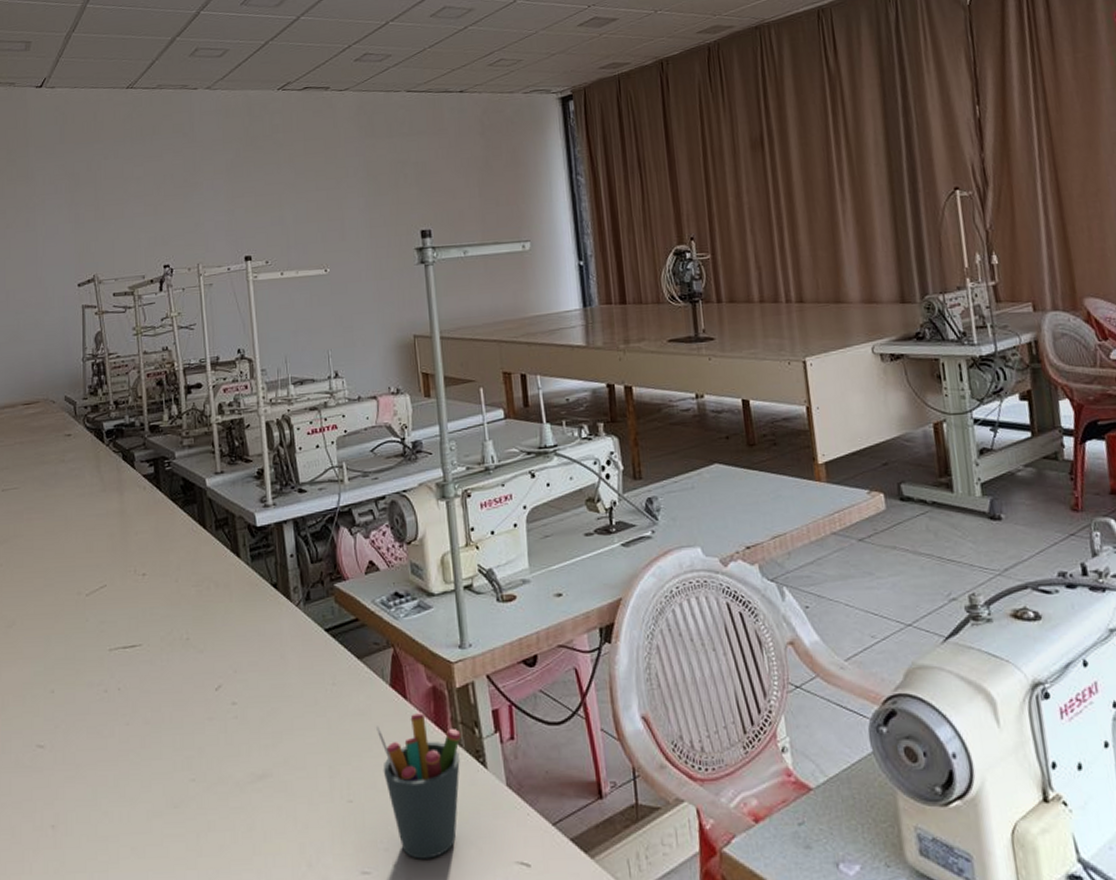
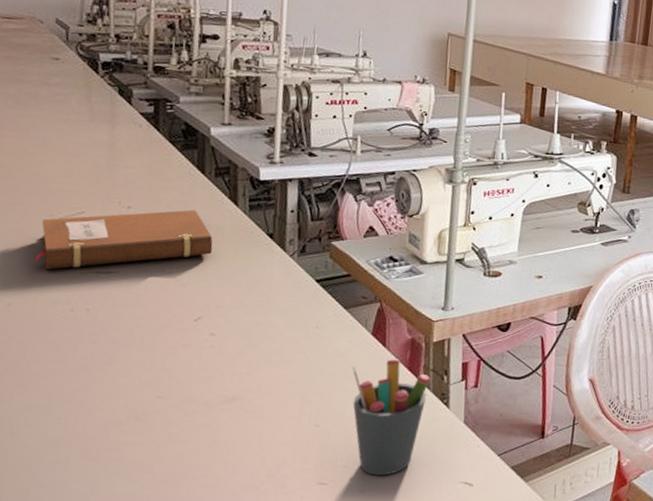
notebook: none [70,568,223,650] -> present [35,210,213,270]

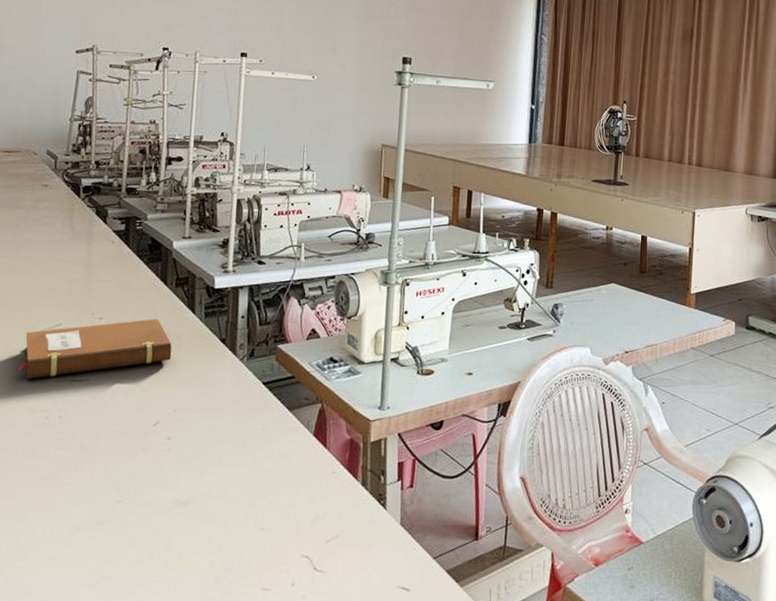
pen holder: present [351,358,431,476] -> none [294,459,369,581]

